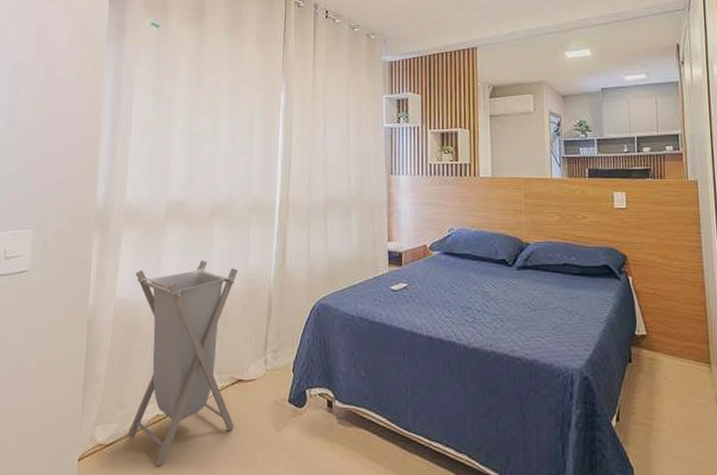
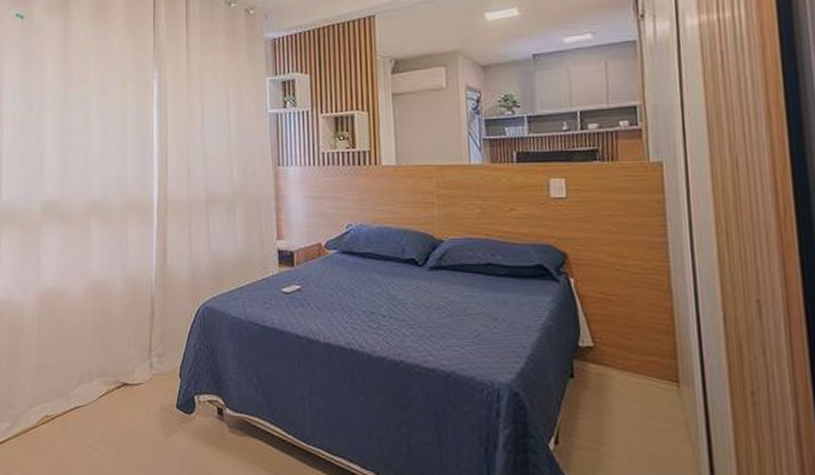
laundry hamper: present [127,260,238,466] -> none [16,261,122,466]

